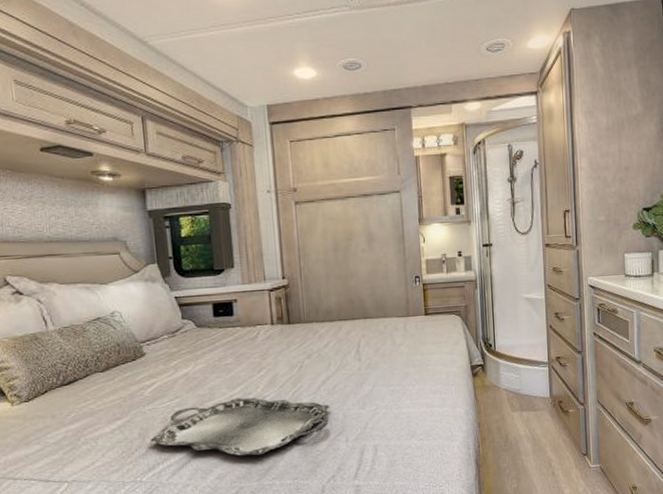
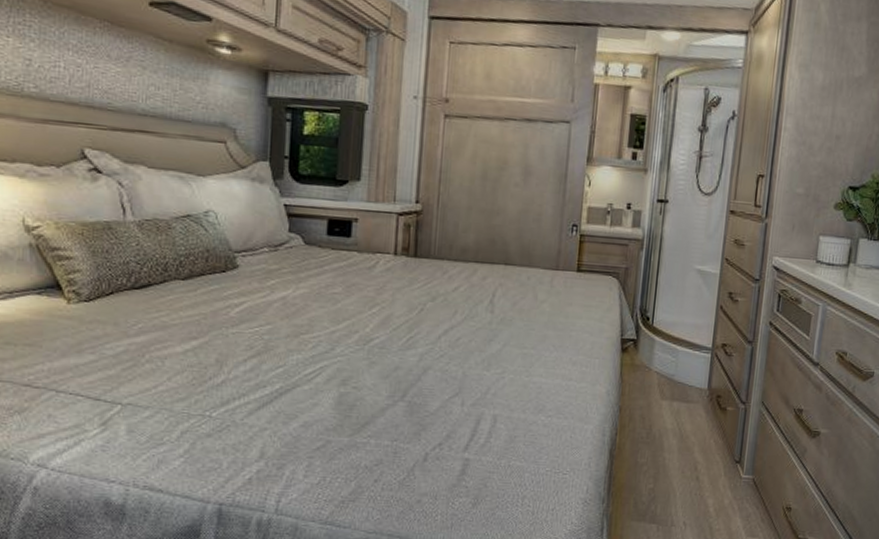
serving tray: present [150,397,330,456] -> none [228,335,449,407]

